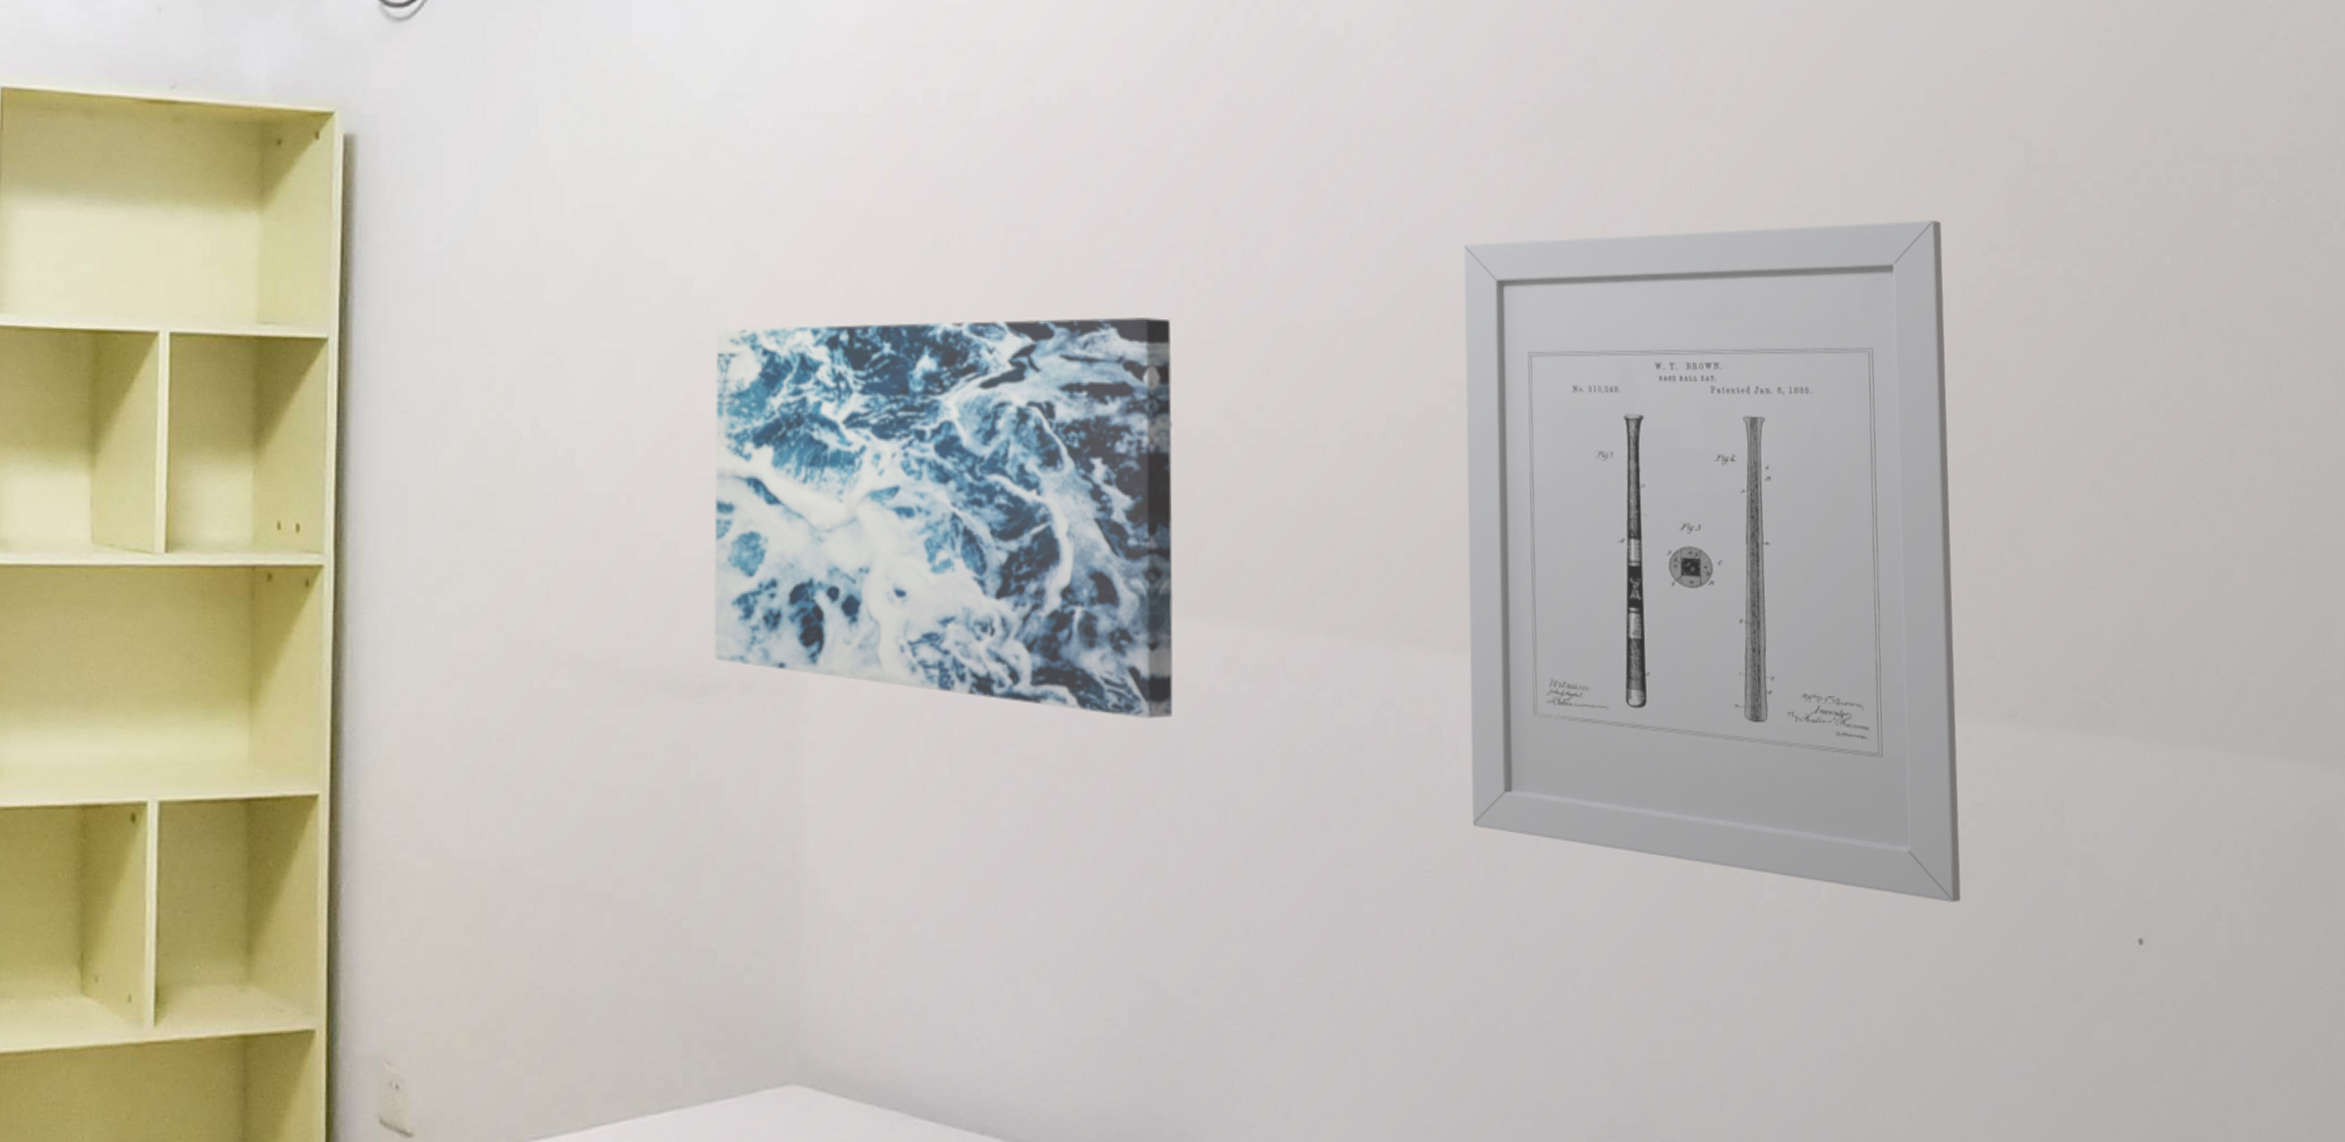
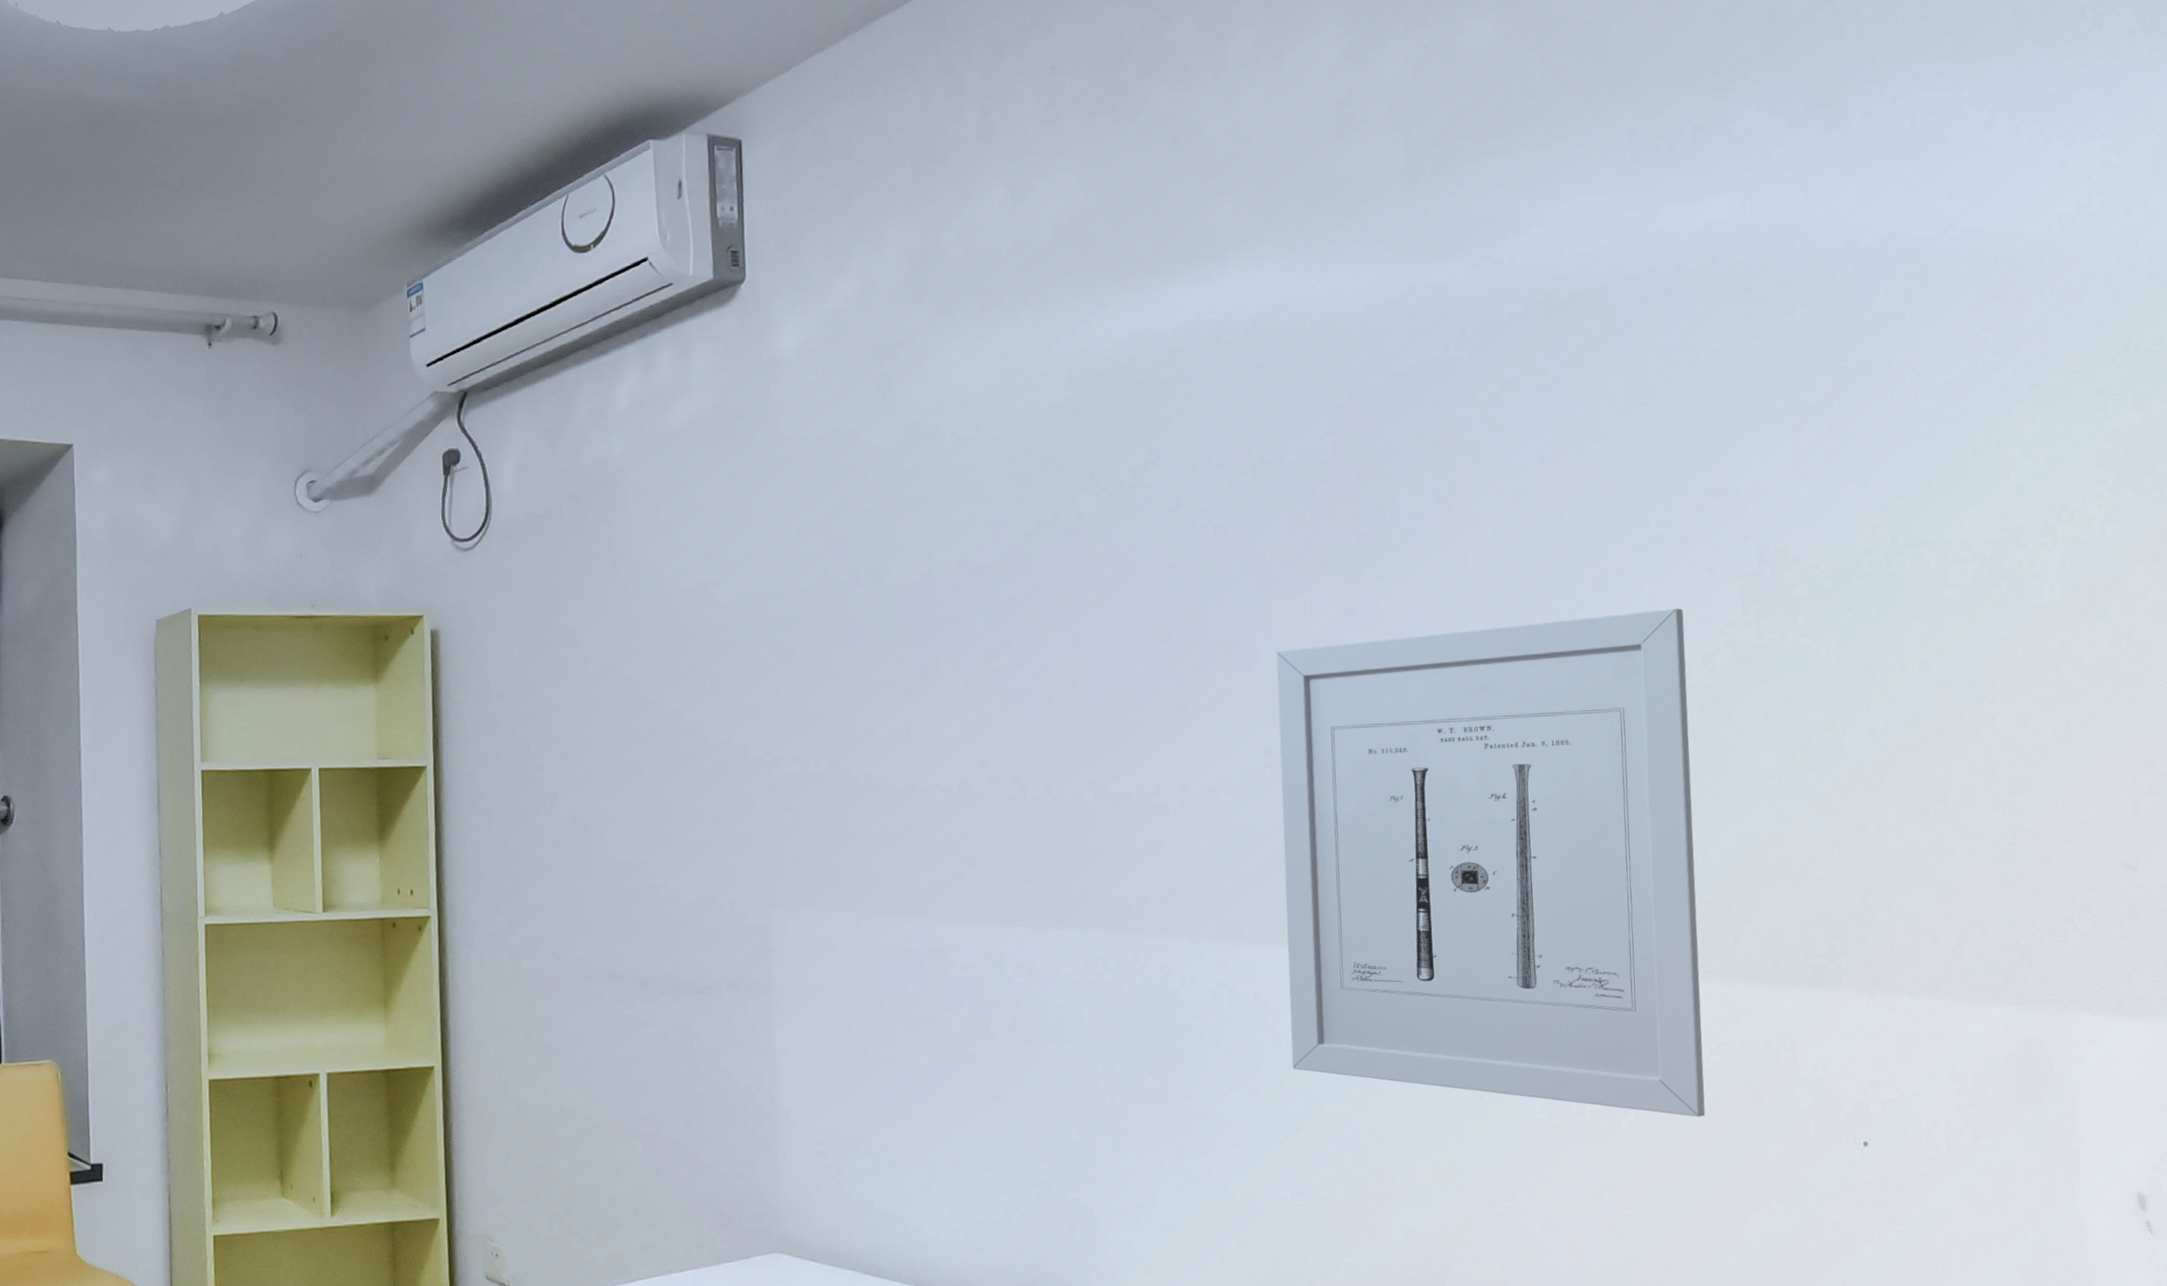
wall art: present [713,317,1173,719] -> none [701,718,1053,1000]

